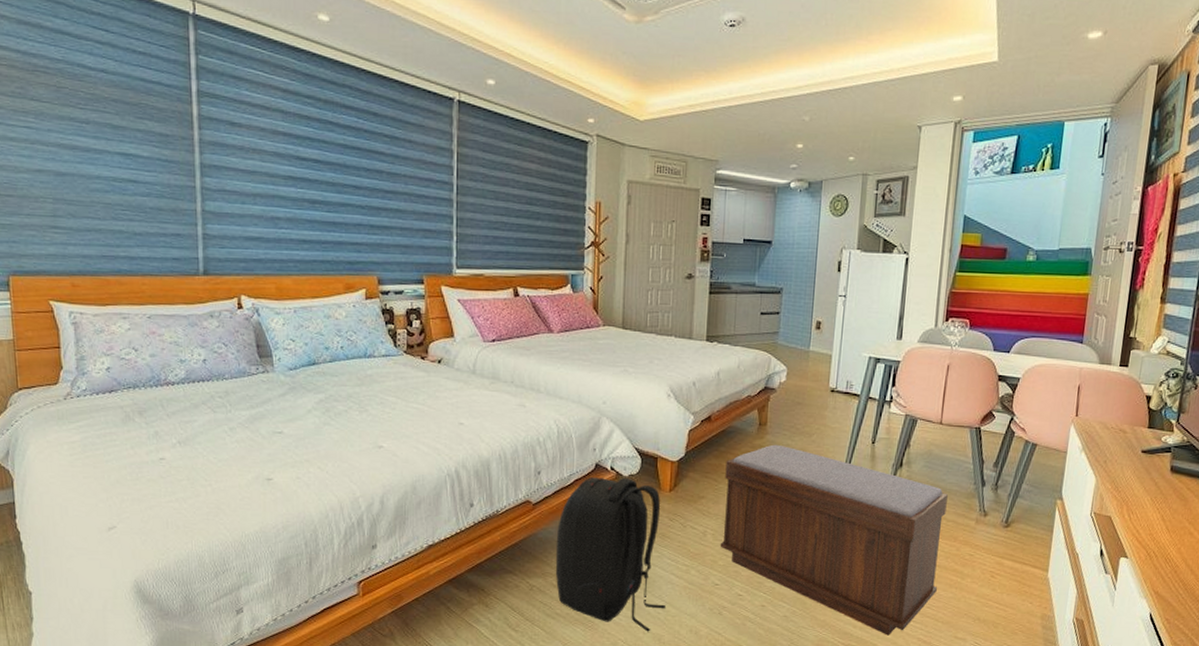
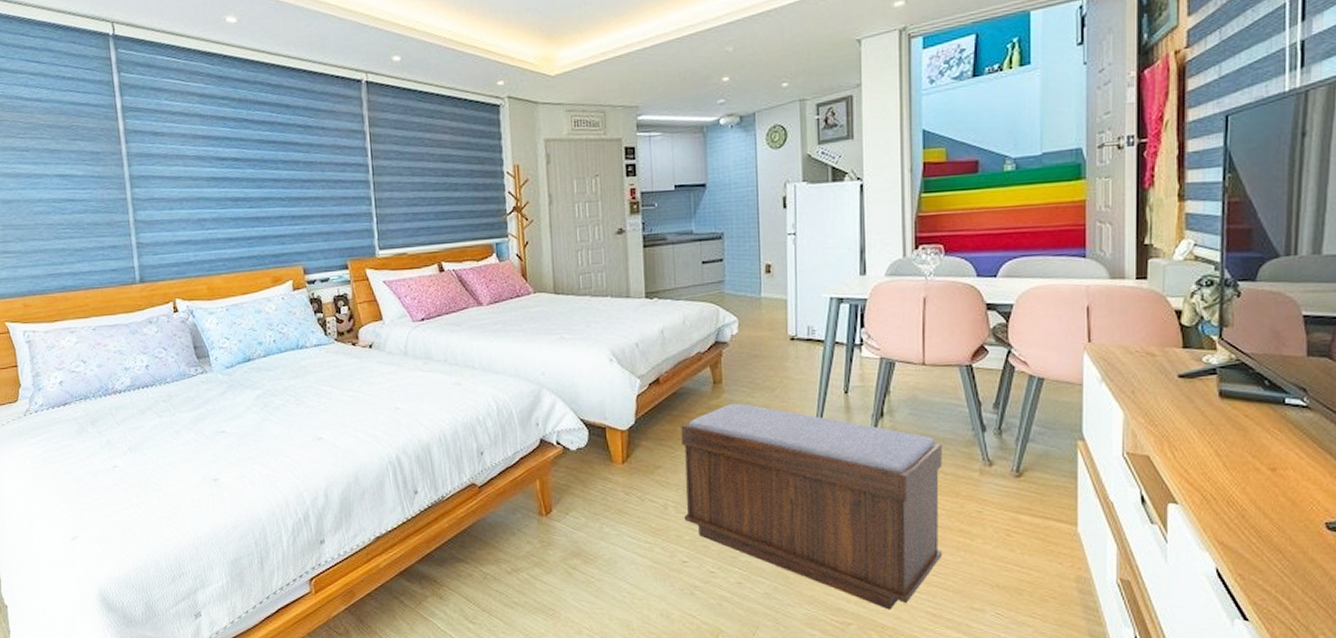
backpack: present [555,477,665,632] -> none [506,451,631,618]

